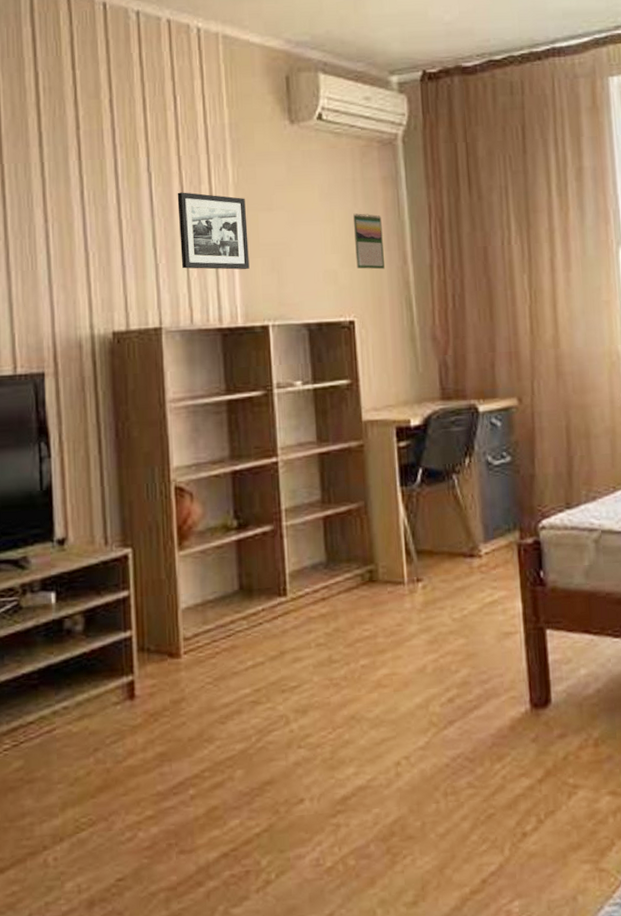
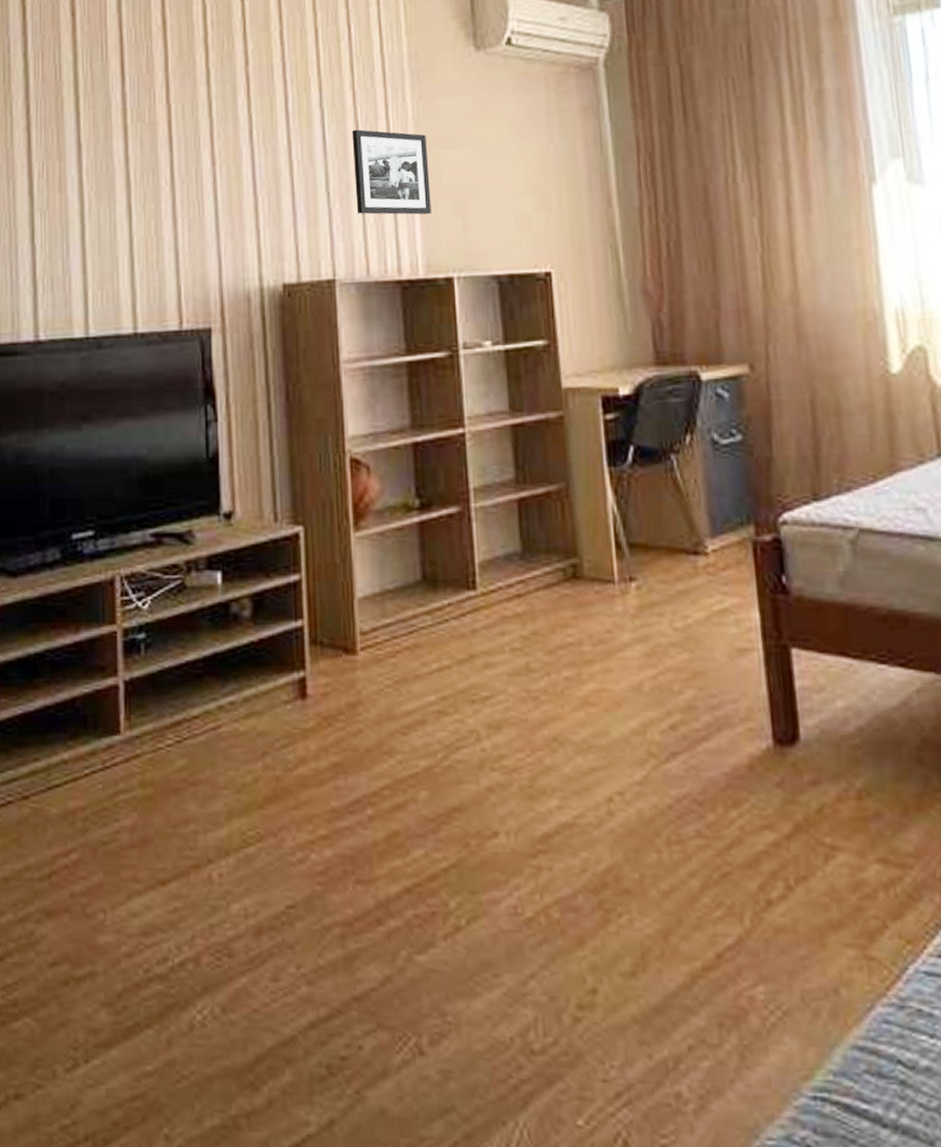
calendar: present [352,213,385,270] -> none [547,149,586,213]

